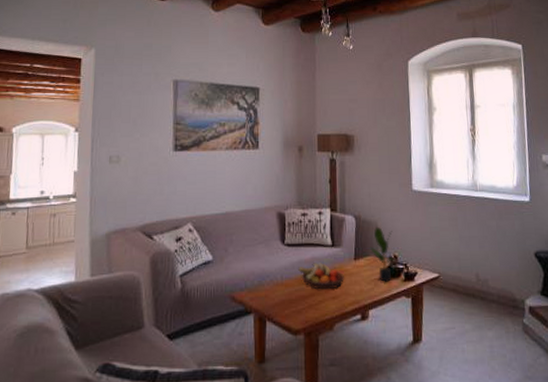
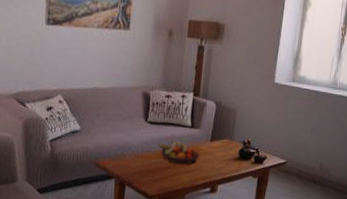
potted plant: present [370,226,395,282] -> none [226,113,249,163]

